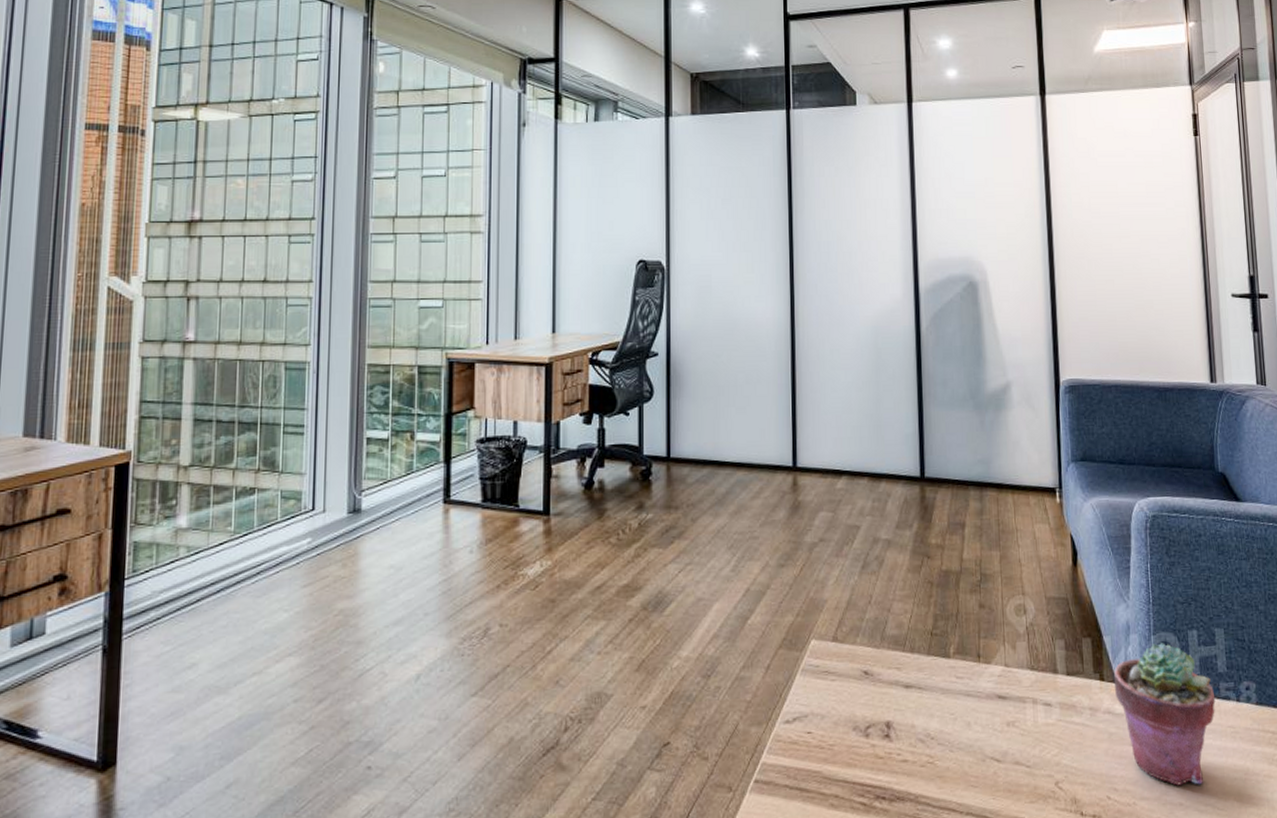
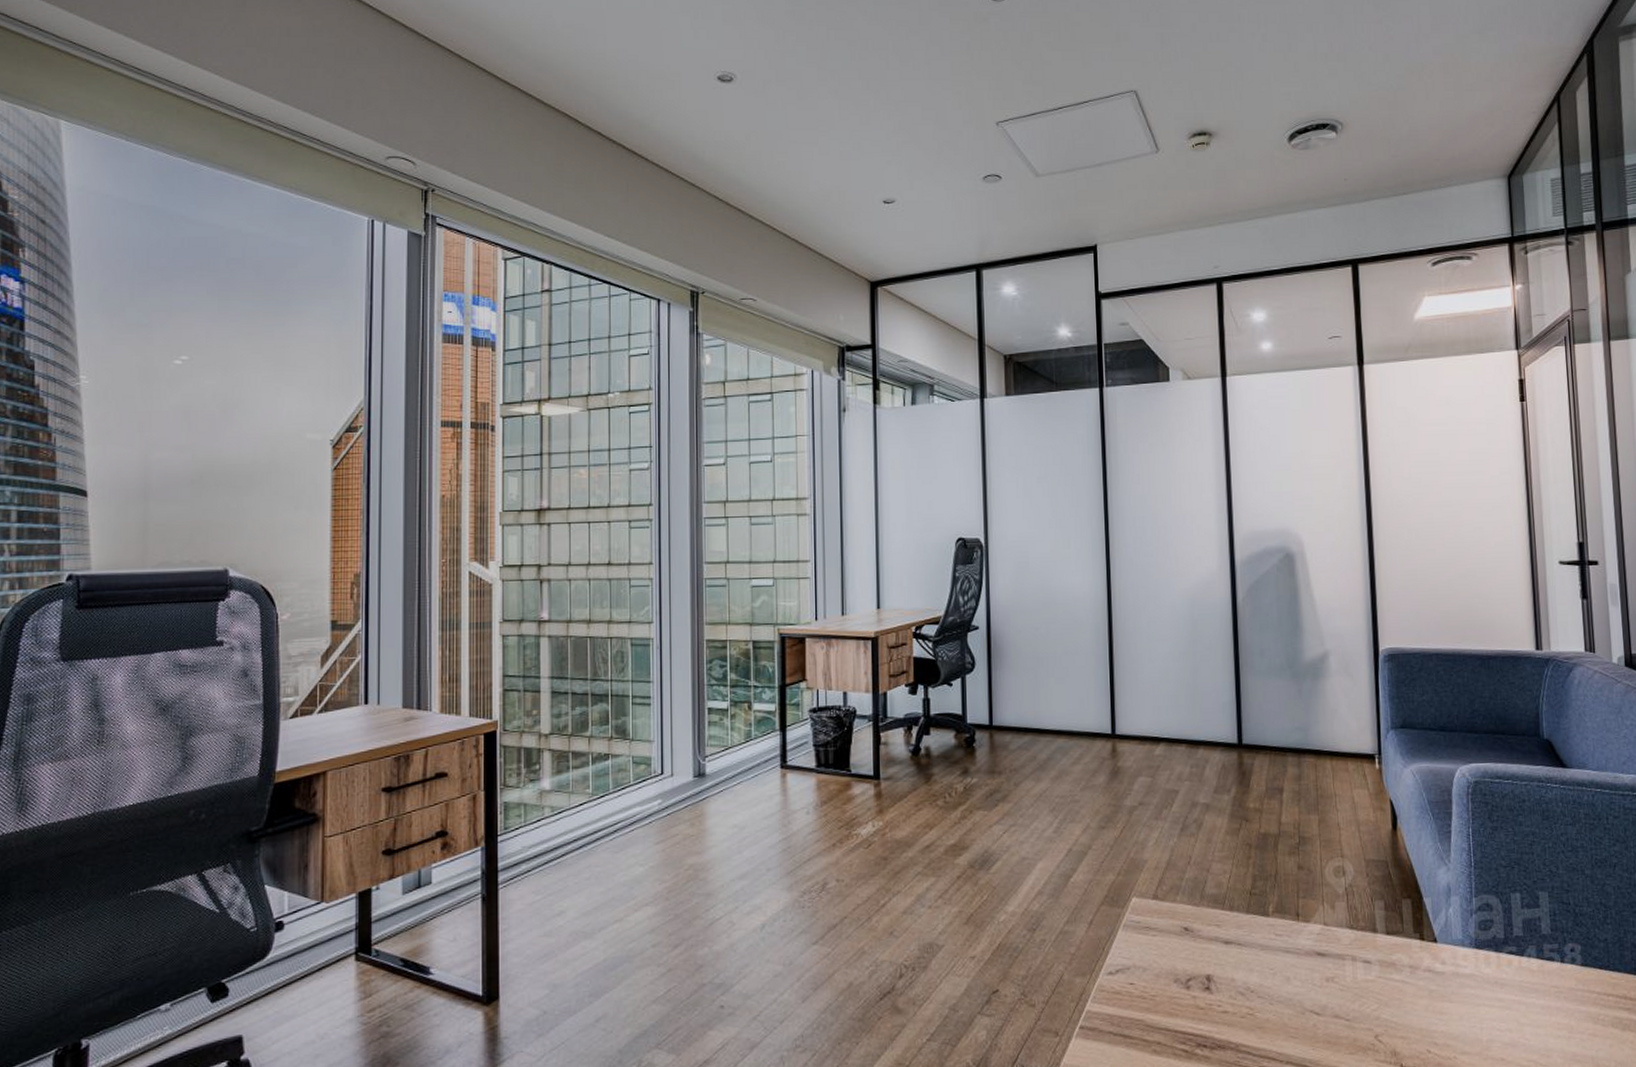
potted succulent: present [1113,643,1216,786] -> none [1433,905,1539,1042]

